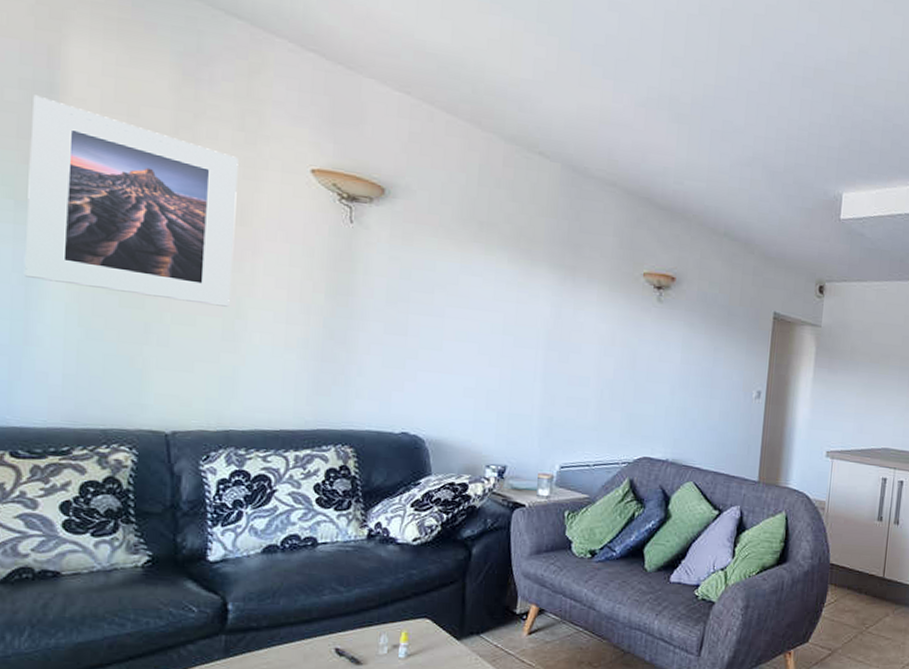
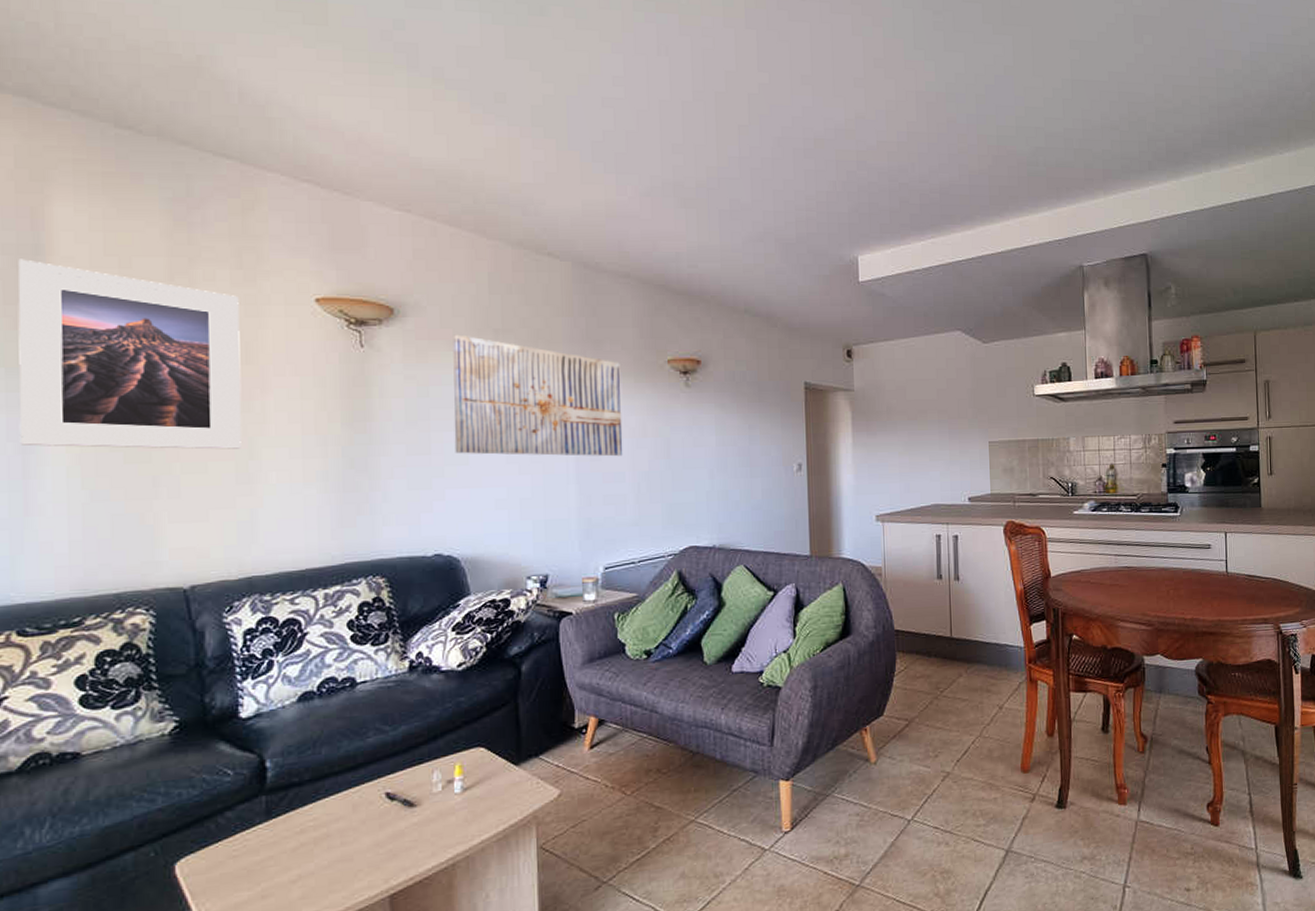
wall art: none [430,222,597,362] -> present [453,334,623,457]

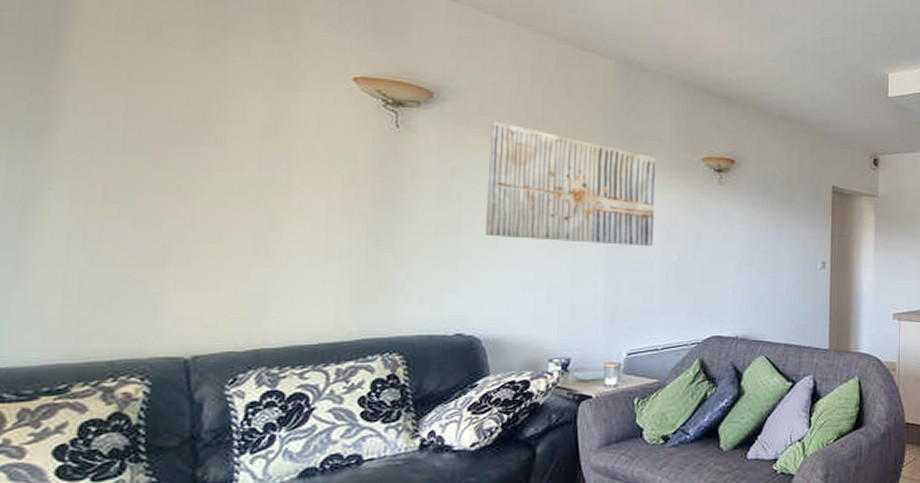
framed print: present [18,259,242,450] -> none [17,17,273,220]

